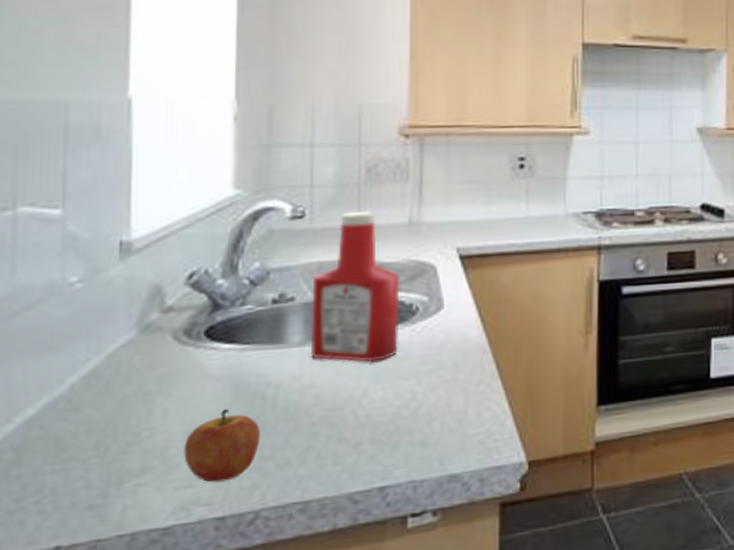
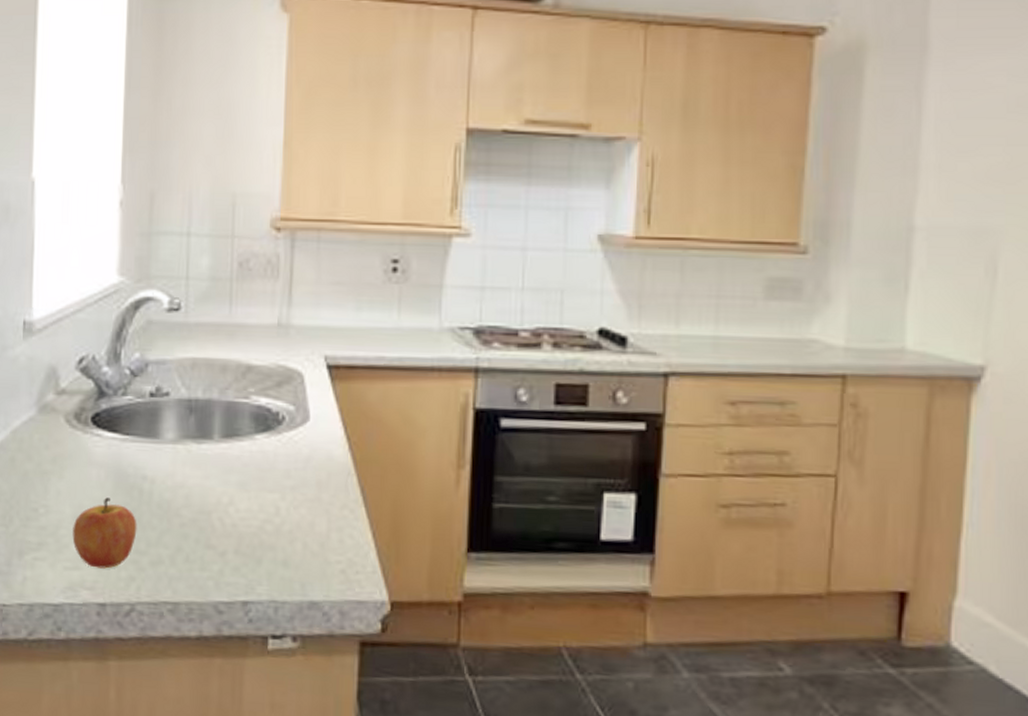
ketchup bottle: present [310,210,400,363] -> none [182,307,268,470]

